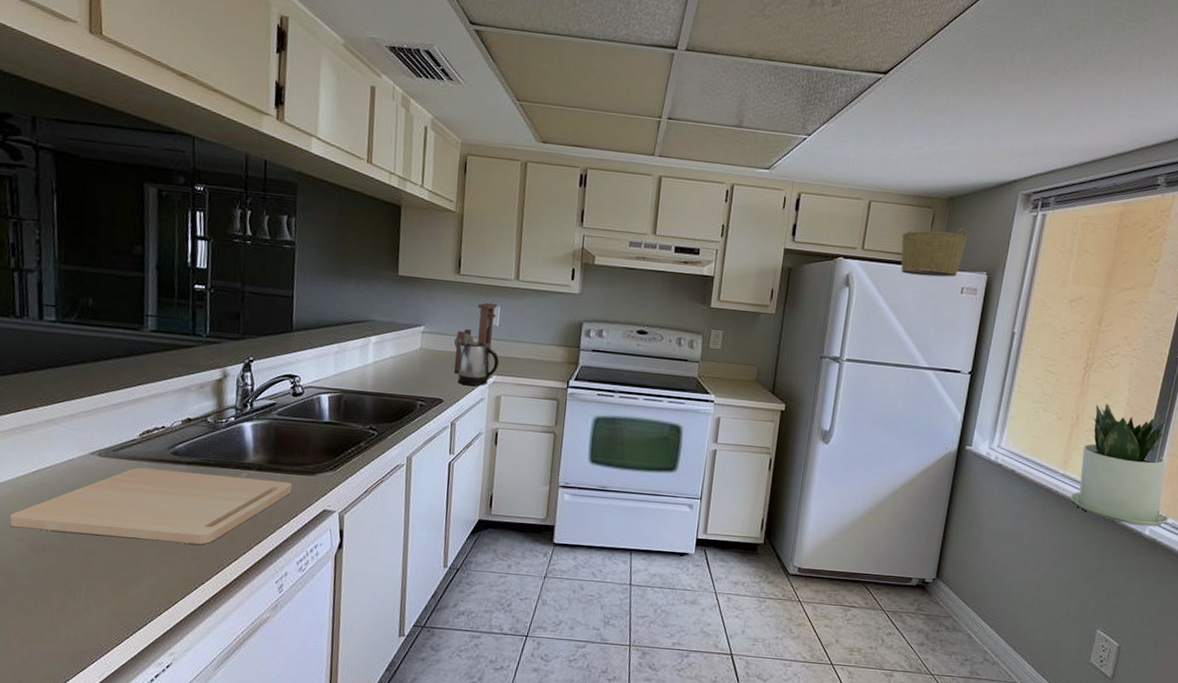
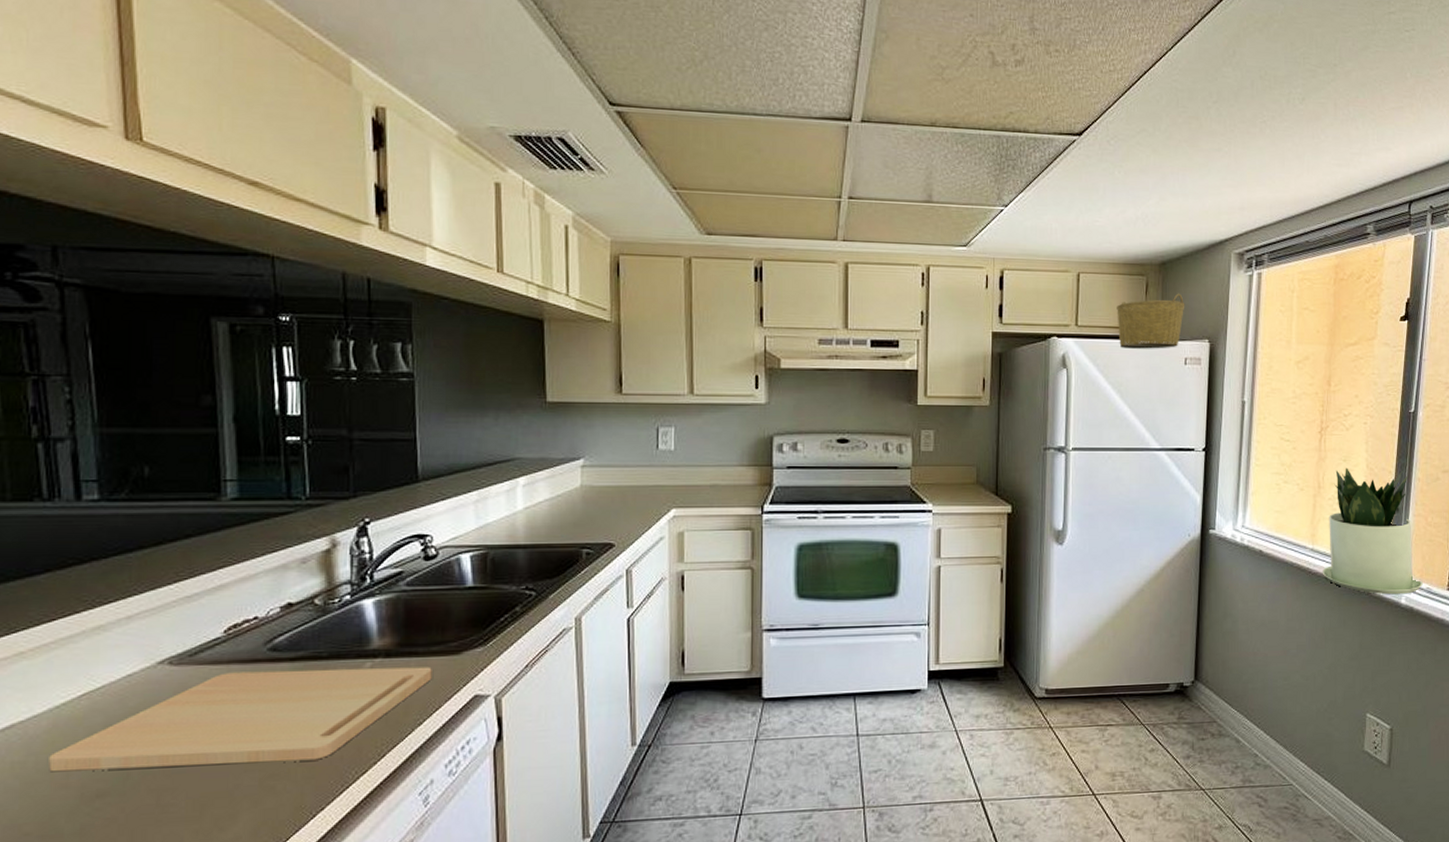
paper towel holder: present [453,302,497,374] -> none [621,424,669,511]
kettle: present [457,341,499,387] -> none [629,471,678,524]

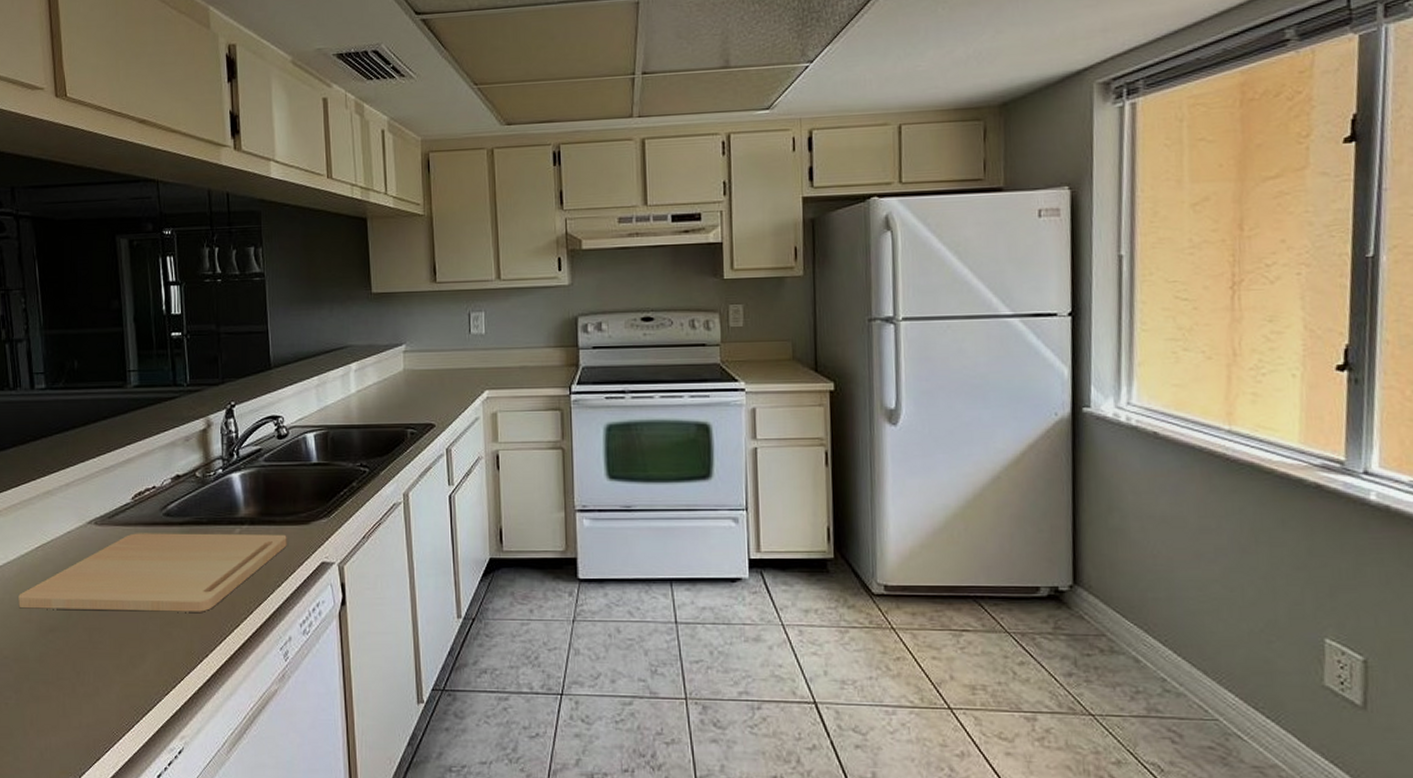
basket: present [1117,293,1185,349] -> none [948,136,1036,204]
planter: present [1322,467,1423,595] -> none [1245,329,1403,489]

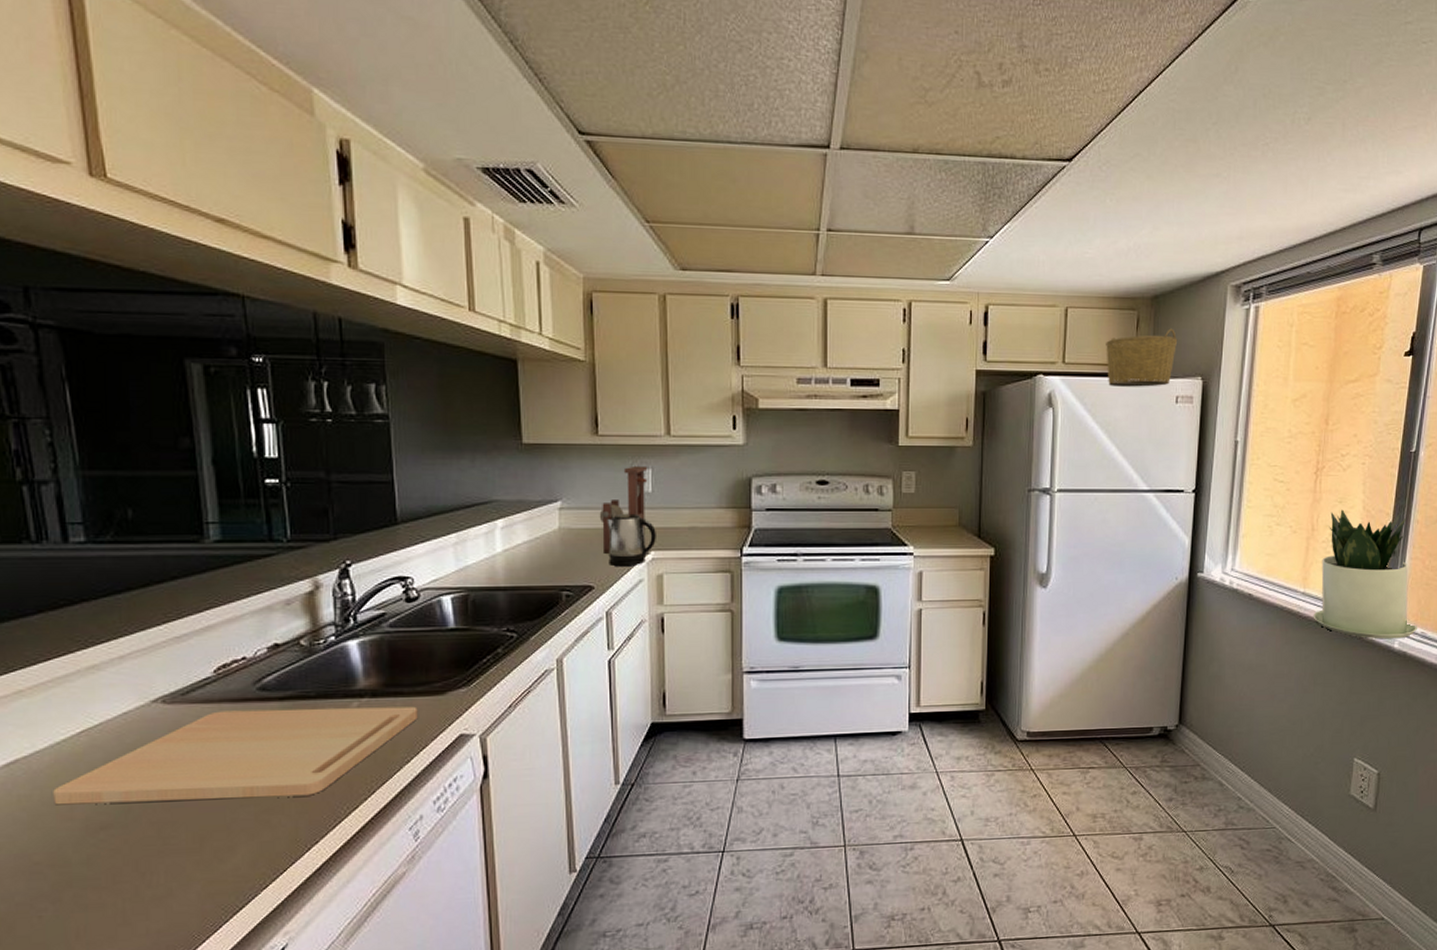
paper towel holder: none [438,309,480,393] -> present [599,465,647,554]
kettle: none [445,354,490,406] -> present [607,513,656,567]
basket: none [948,136,1036,204] -> present [1106,328,1178,387]
planter: none [1245,329,1403,489] -> present [1313,509,1417,639]

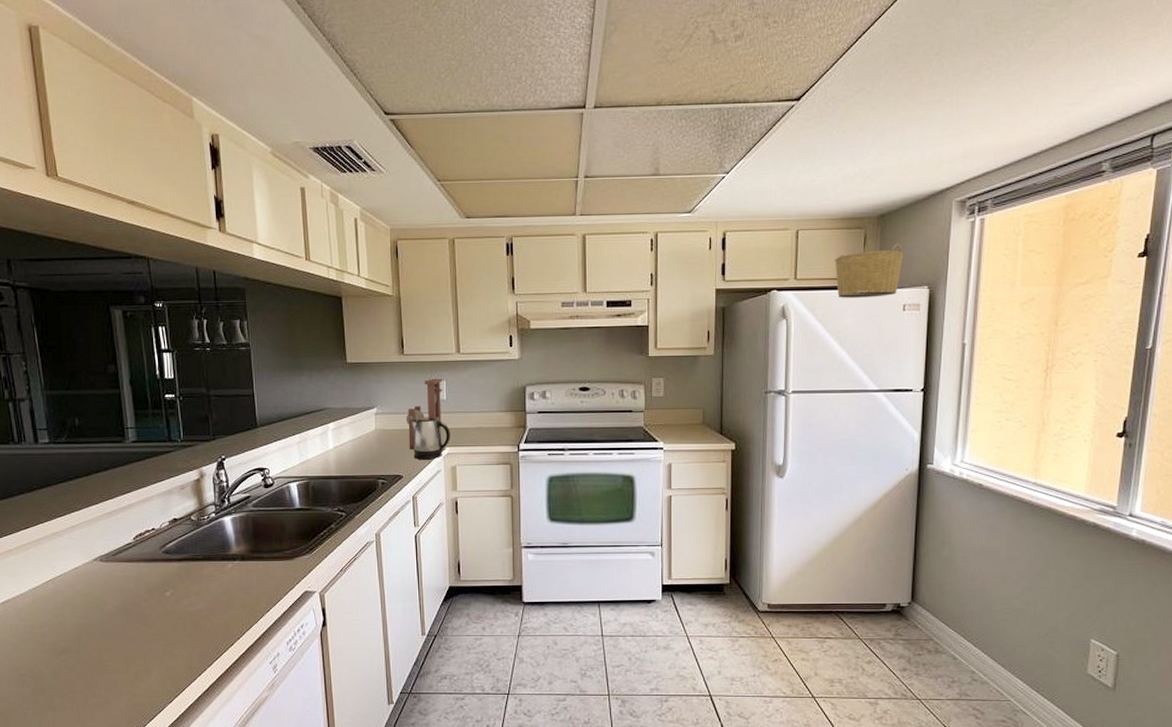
cutting board: present [53,706,418,805] -> none [32,568,274,634]
planter: present [1313,509,1417,639] -> none [1045,405,1157,527]

